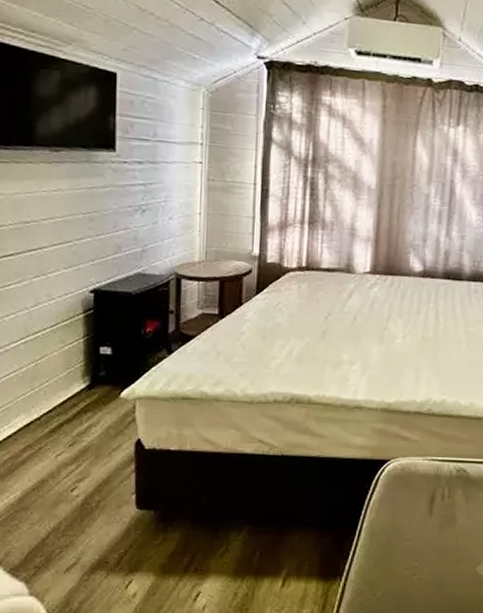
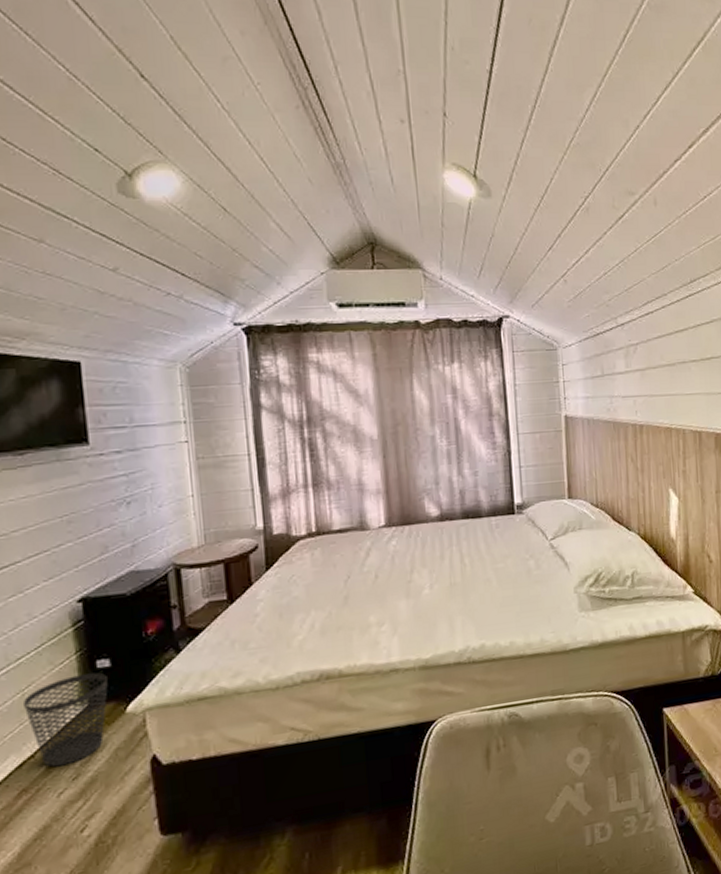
wastebasket: none [35,356,108,432] -> present [22,672,108,767]

